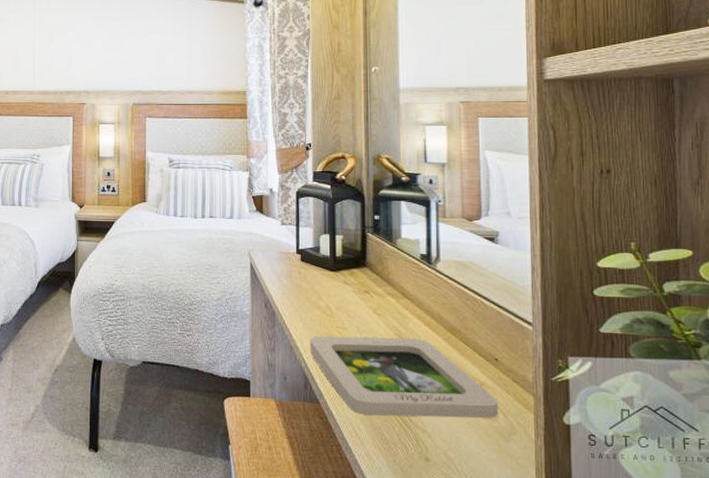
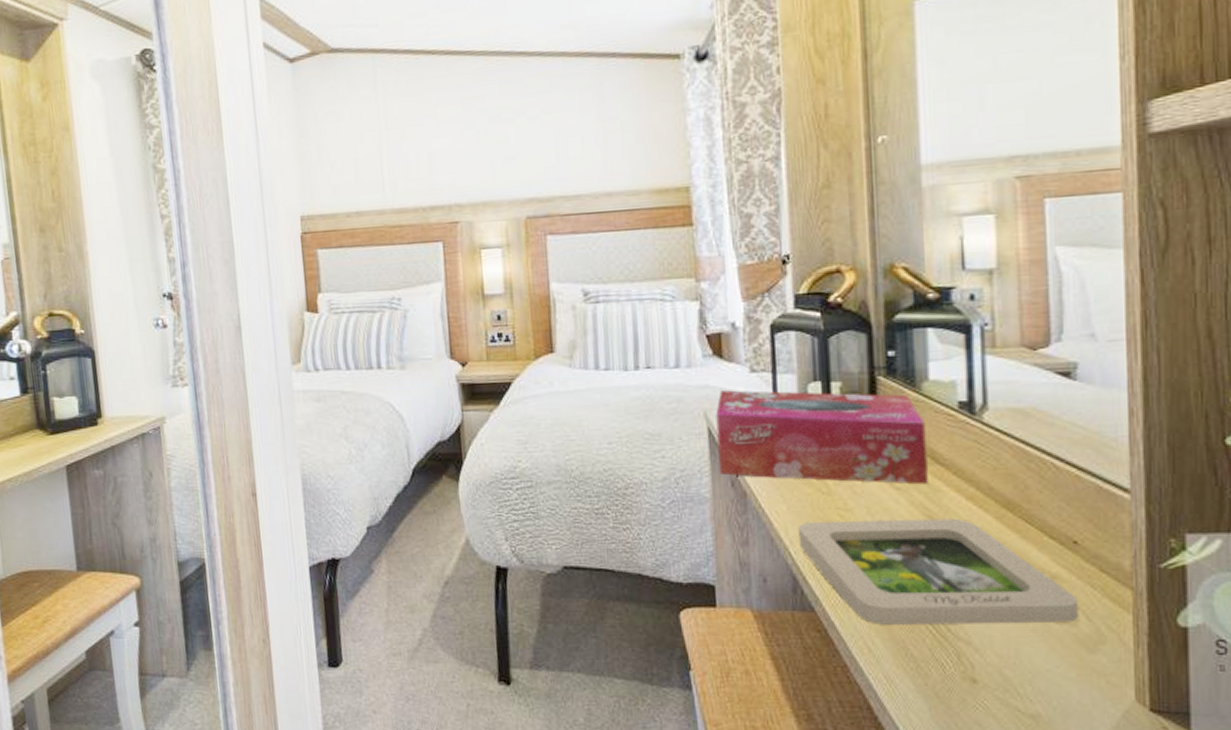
tissue box: none [256,237,399,313] -> present [716,390,928,485]

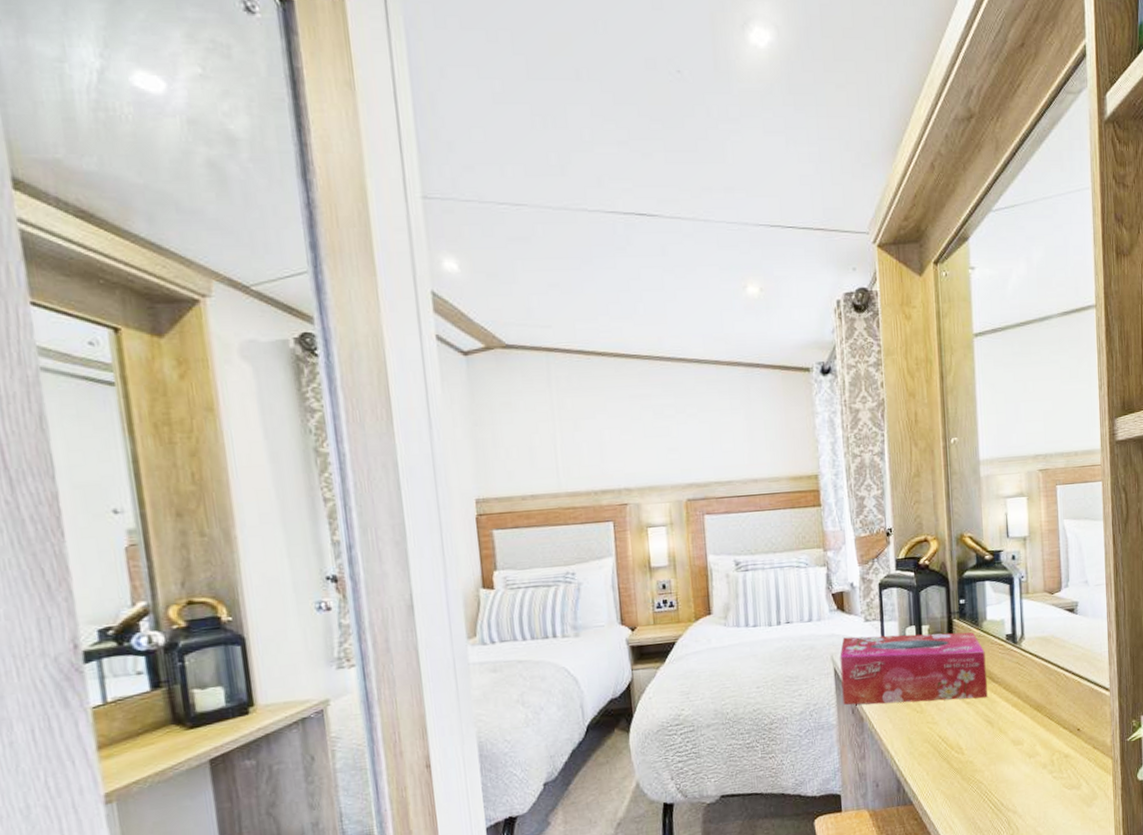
picture frame: present [798,518,1079,626] -> none [900,721,1082,808]

